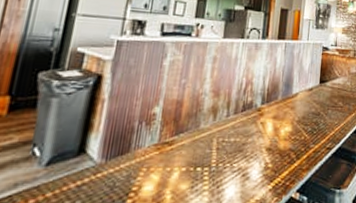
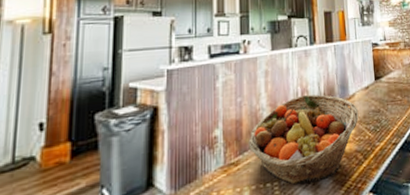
fruit basket: none [185,86,299,174] -> present [248,94,359,185]

